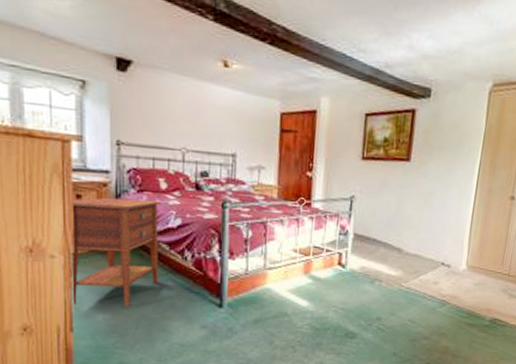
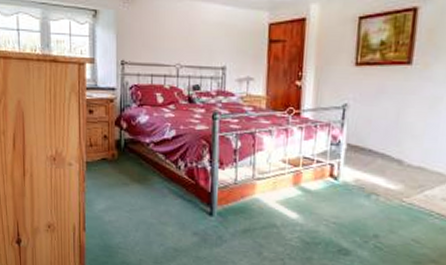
nightstand: present [70,197,162,308] -> none [84,112,159,212]

